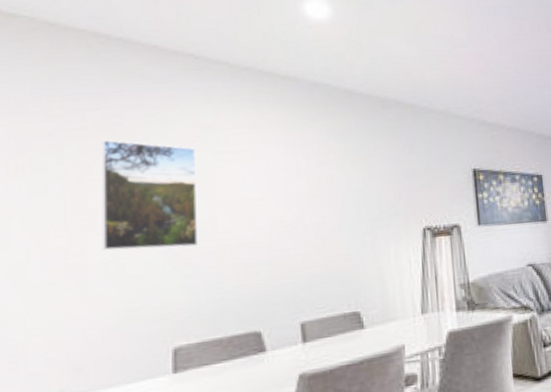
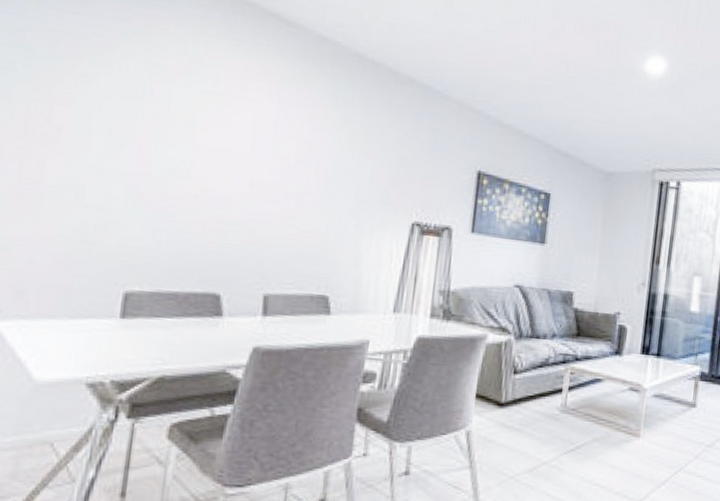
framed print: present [101,139,199,251] -> none [62,49,180,189]

